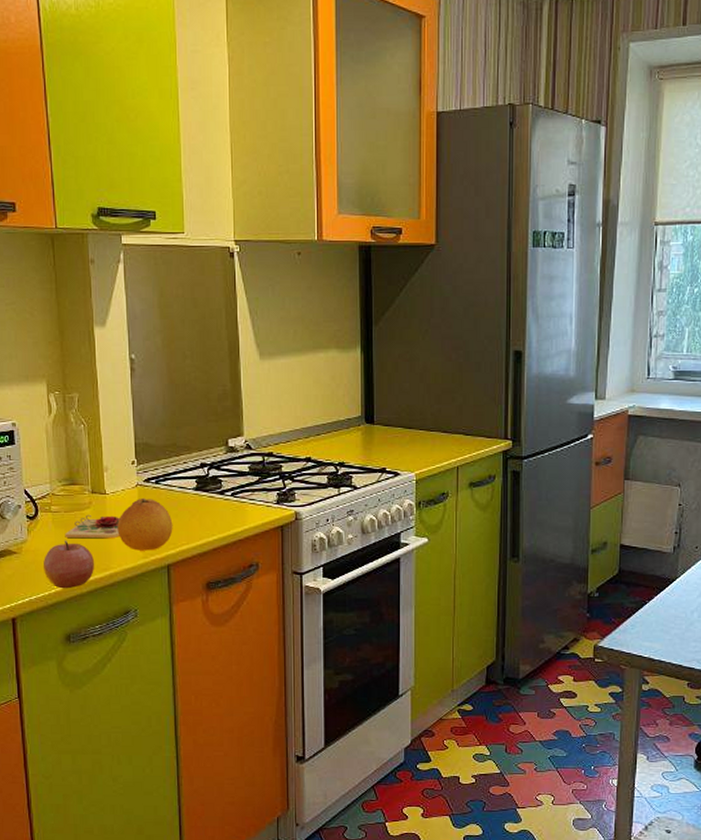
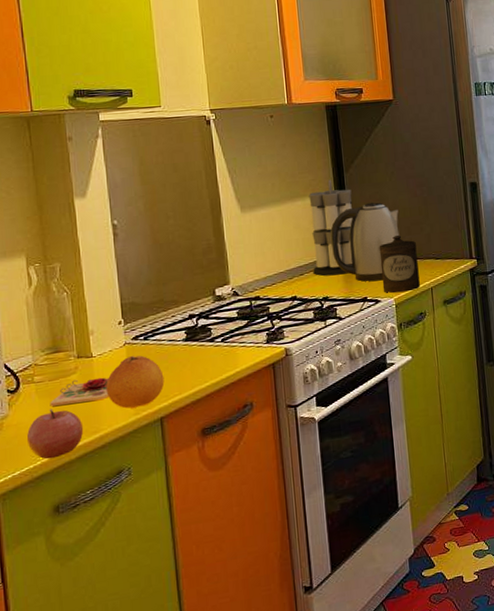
spice rack: none [330,332,379,440] -> present [309,180,353,276]
kettle: none [353,363,429,452] -> present [330,202,400,282]
canister: none [404,404,445,468] -> present [379,235,420,294]

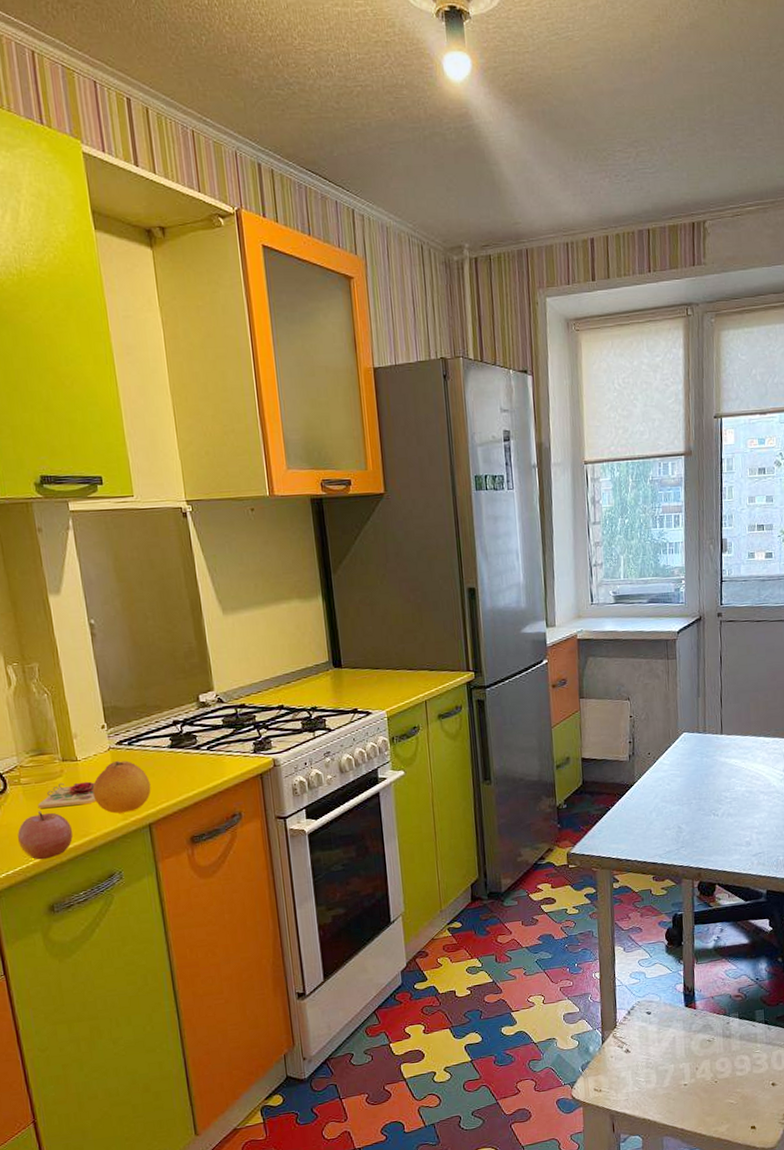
spice rack: present [309,180,353,276] -> none [294,581,342,685]
kettle: present [330,202,400,282] -> none [318,607,392,692]
canister: present [379,235,420,294] -> none [369,644,413,706]

